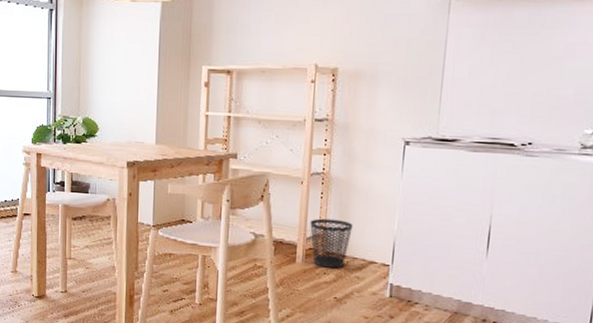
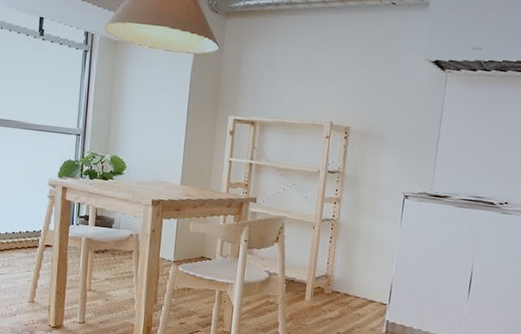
wastebasket: present [310,218,353,269] -> none [319,260,357,306]

